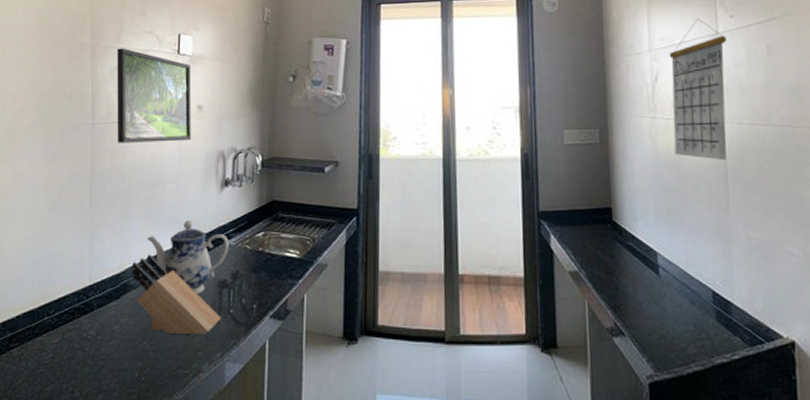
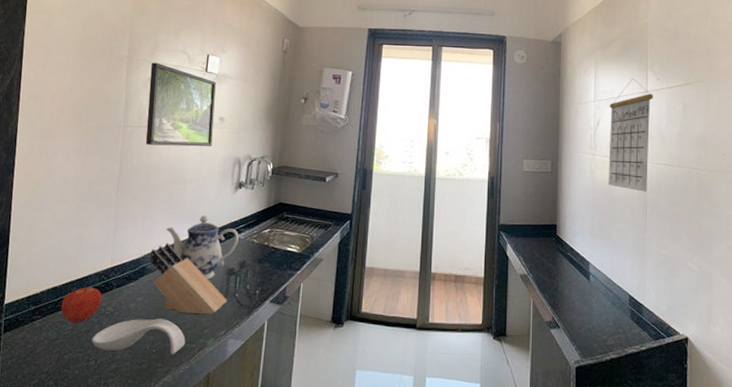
apple: none [39,308,82,350] -> present [61,286,102,323]
spoon rest: none [74,342,178,383] -> present [91,318,186,355]

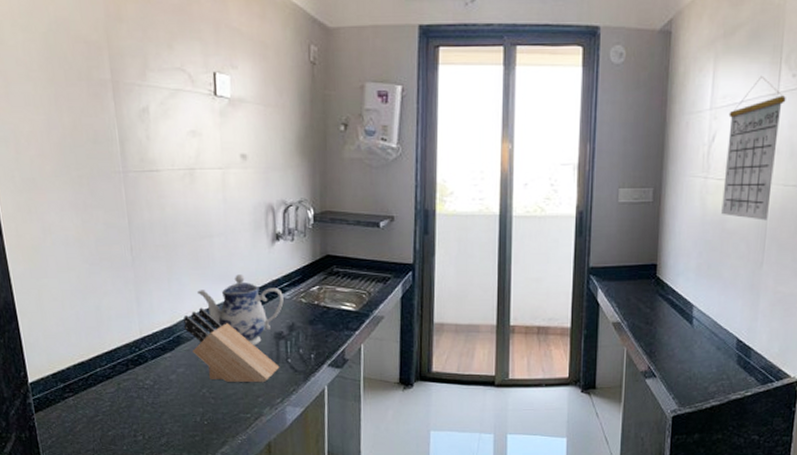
apple: present [61,286,102,323] -> none [92,359,138,399]
spoon rest: present [91,318,186,355] -> none [134,390,240,426]
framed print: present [145,62,216,147] -> none [143,86,236,194]

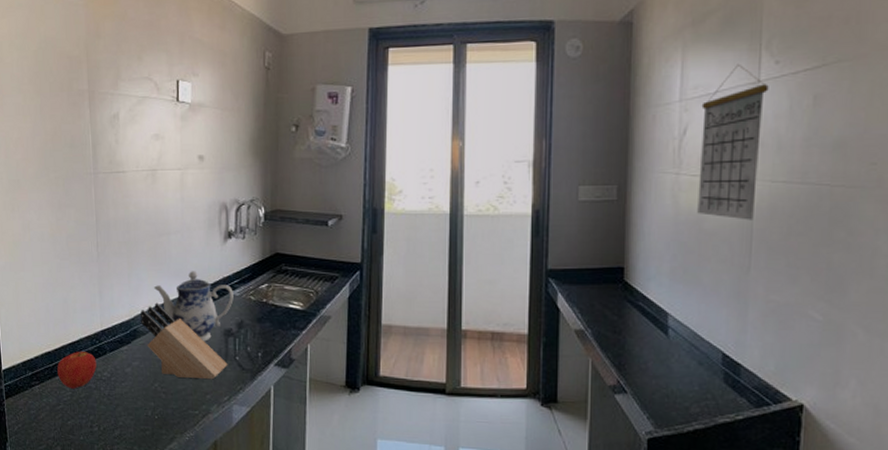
apple: none [92,359,138,399] -> present [57,350,97,389]

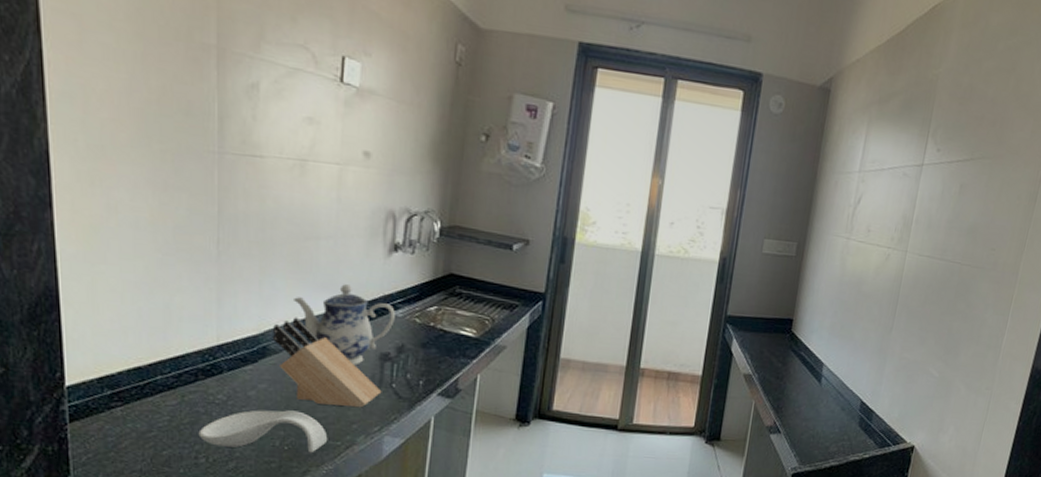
apple: present [57,350,97,389] -> none [150,367,208,413]
spoon rest: none [92,384,188,422] -> present [198,410,328,453]
calendar: present [697,63,769,220] -> none [859,145,929,287]

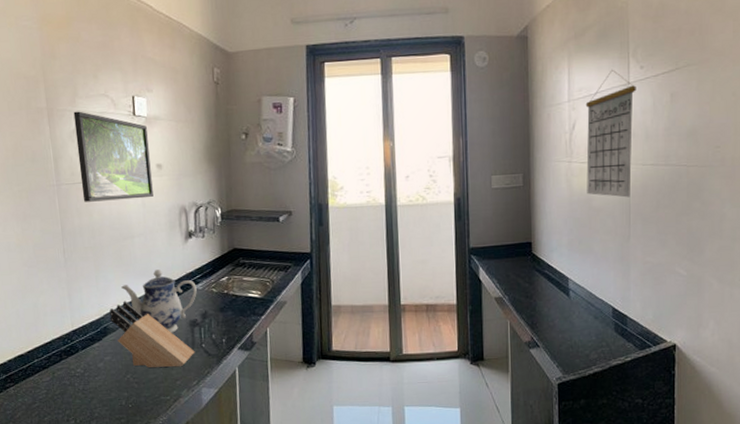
spoon rest: present [198,410,328,453] -> none [67,375,160,410]
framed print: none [254,59,357,192] -> present [73,111,153,202]
calendar: none [859,145,929,287] -> present [585,69,636,198]

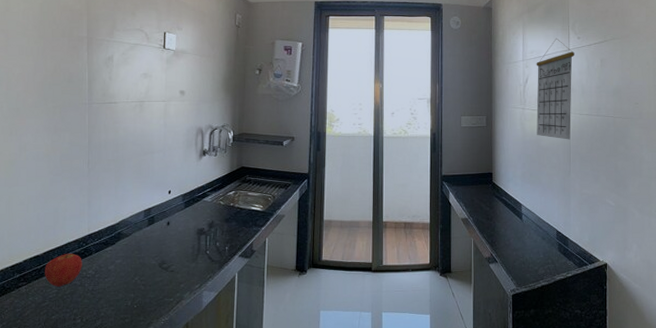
apple: none [31,351,70,387] -> present [45,253,82,287]
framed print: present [73,111,153,202] -> none [110,42,175,120]
knife block: present [109,301,195,367] -> none [124,209,200,271]
teapot: present [121,269,197,333] -> none [138,182,206,240]

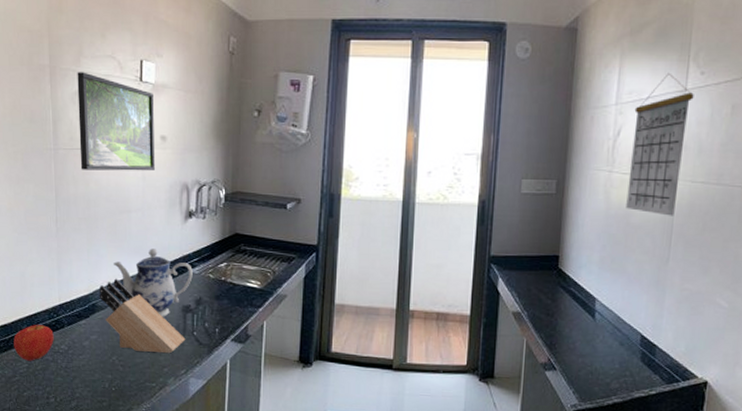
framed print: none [110,42,175,120] -> present [77,72,155,171]
knife block: none [124,209,200,271] -> present [99,278,186,354]
teapot: none [138,182,206,240] -> present [114,248,193,317]

